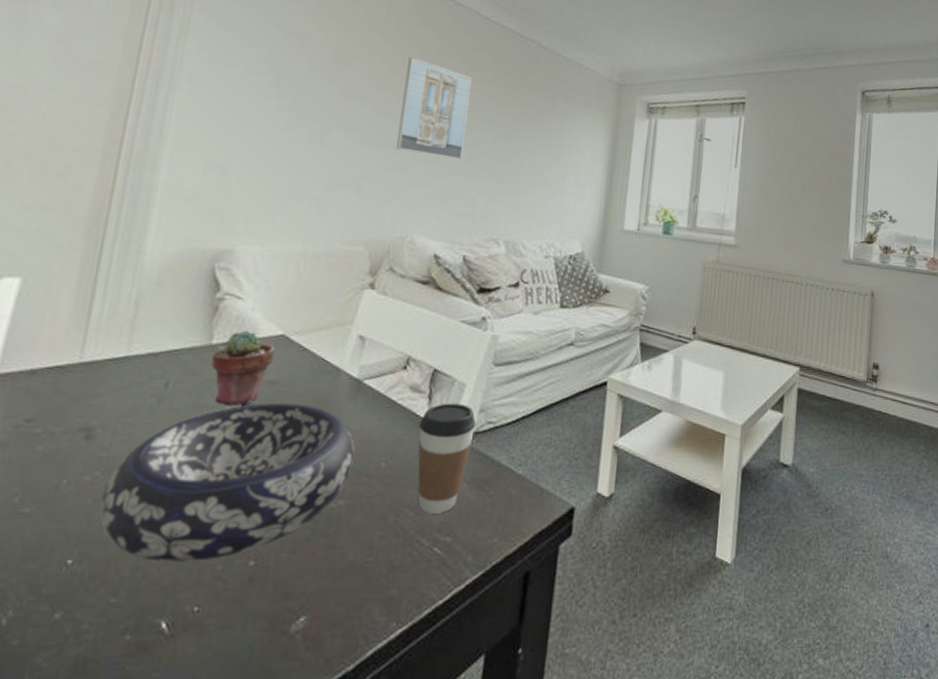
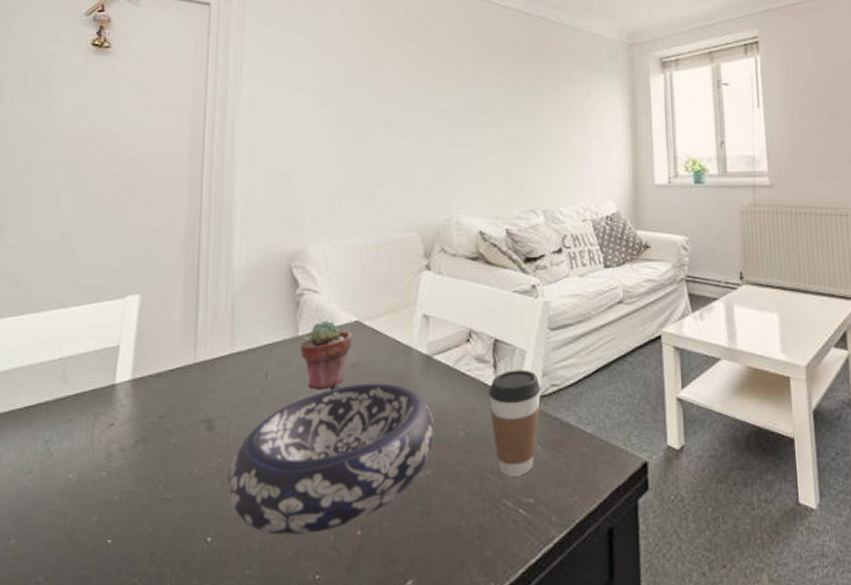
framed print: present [395,56,472,160] -> none [431,51,491,140]

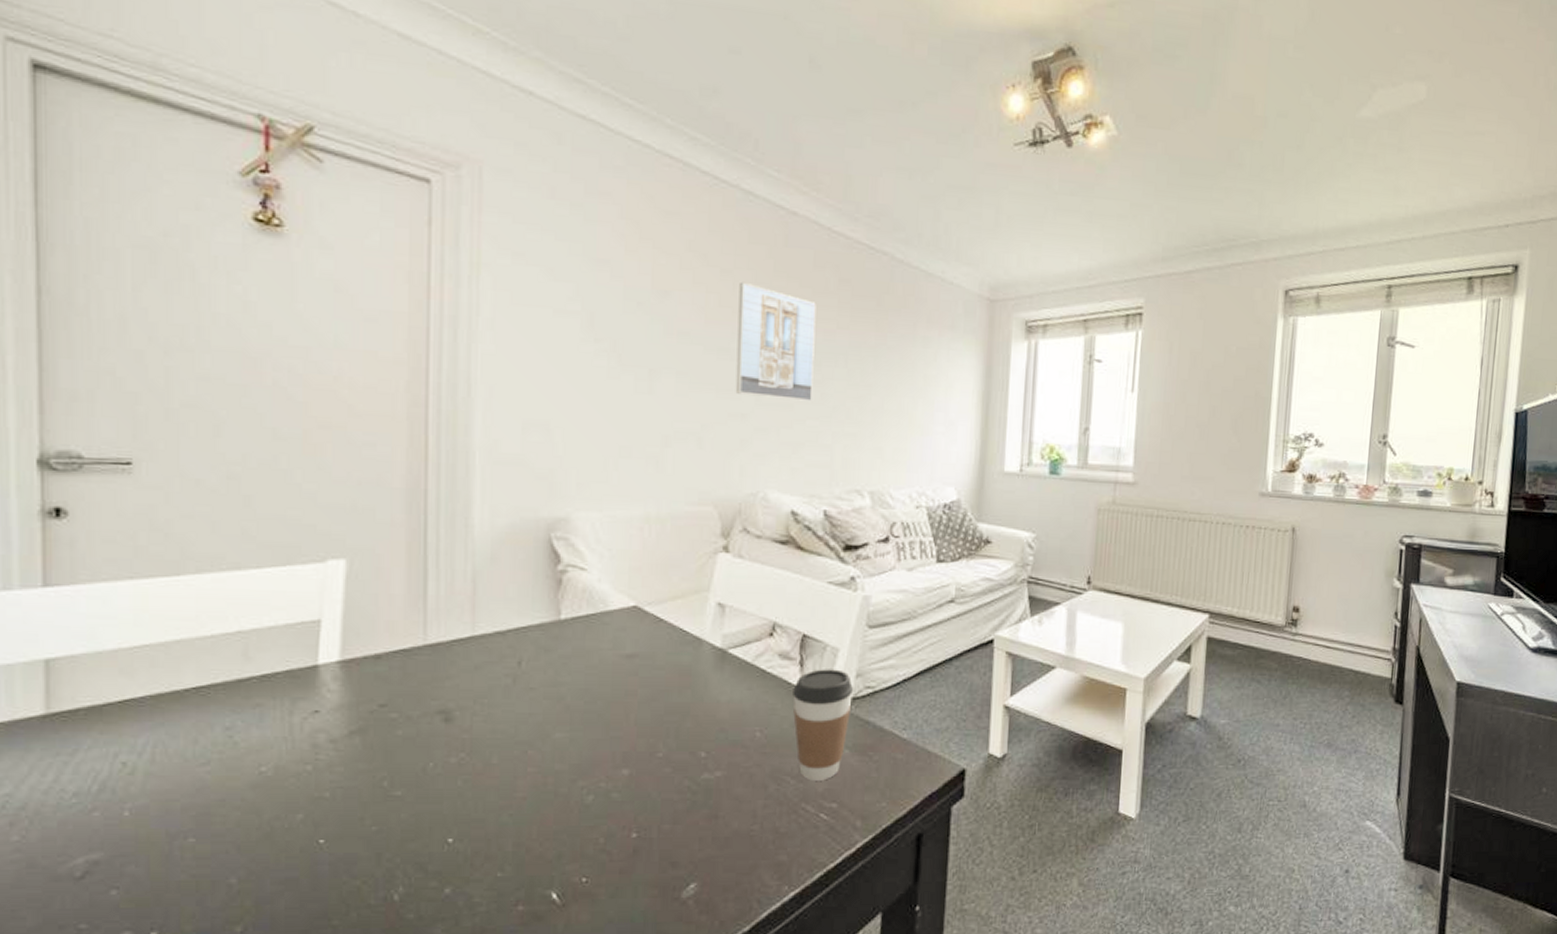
decorative bowl: present [227,383,435,535] -> none [472,676,727,837]
potted succulent: present [301,320,352,390] -> none [563,603,629,682]
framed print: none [431,51,491,140] -> present [735,281,816,402]

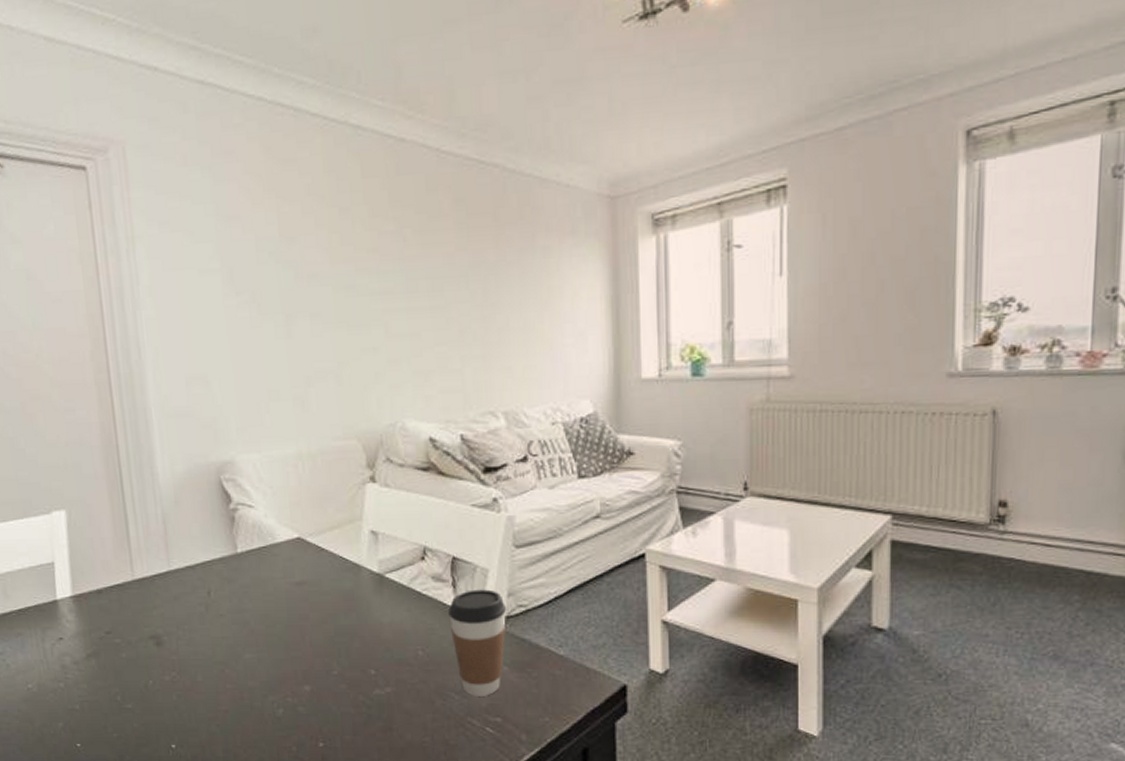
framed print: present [735,281,816,402] -> none [358,217,438,329]

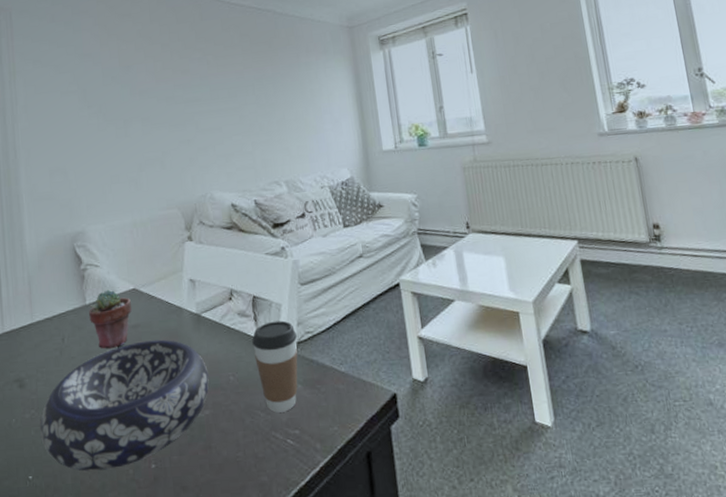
decorative bowl: none [183,601,392,745] -> present [40,339,210,471]
potted succulent: none [241,536,296,608] -> present [89,289,132,349]

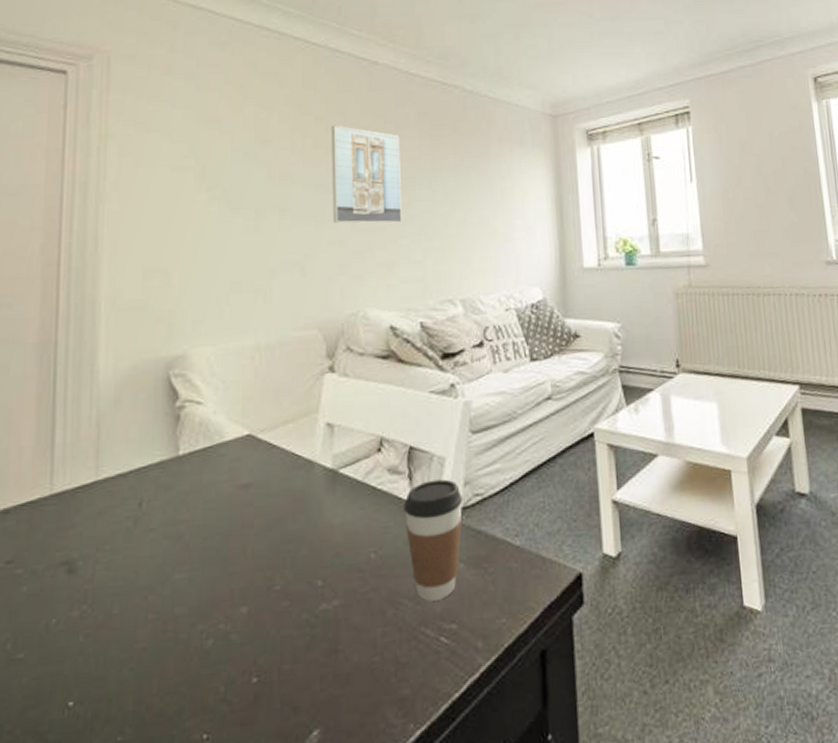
decorative bowl: present [40,339,210,471] -> none [93,504,342,692]
potted succulent: present [89,289,132,349] -> none [182,435,243,518]
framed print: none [175,49,234,126] -> present [331,125,402,224]

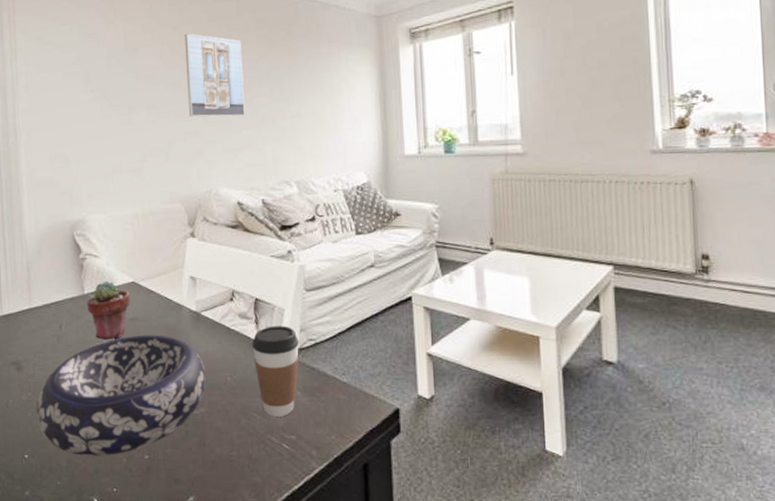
decorative bowl: none [93,504,342,692] -> present [36,335,206,456]
potted succulent: none [182,435,243,518] -> present [87,281,130,340]

